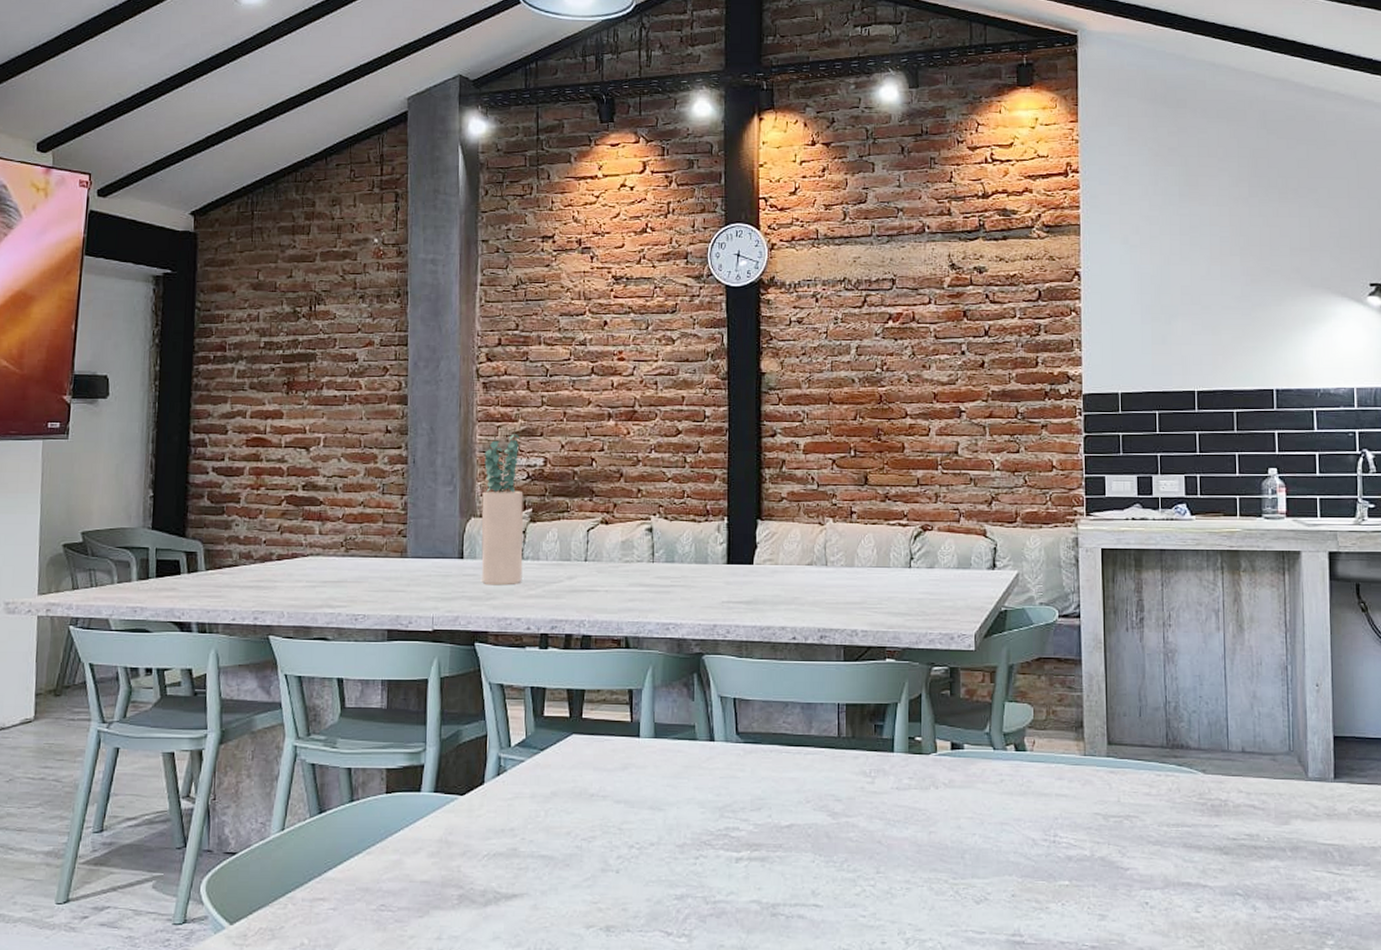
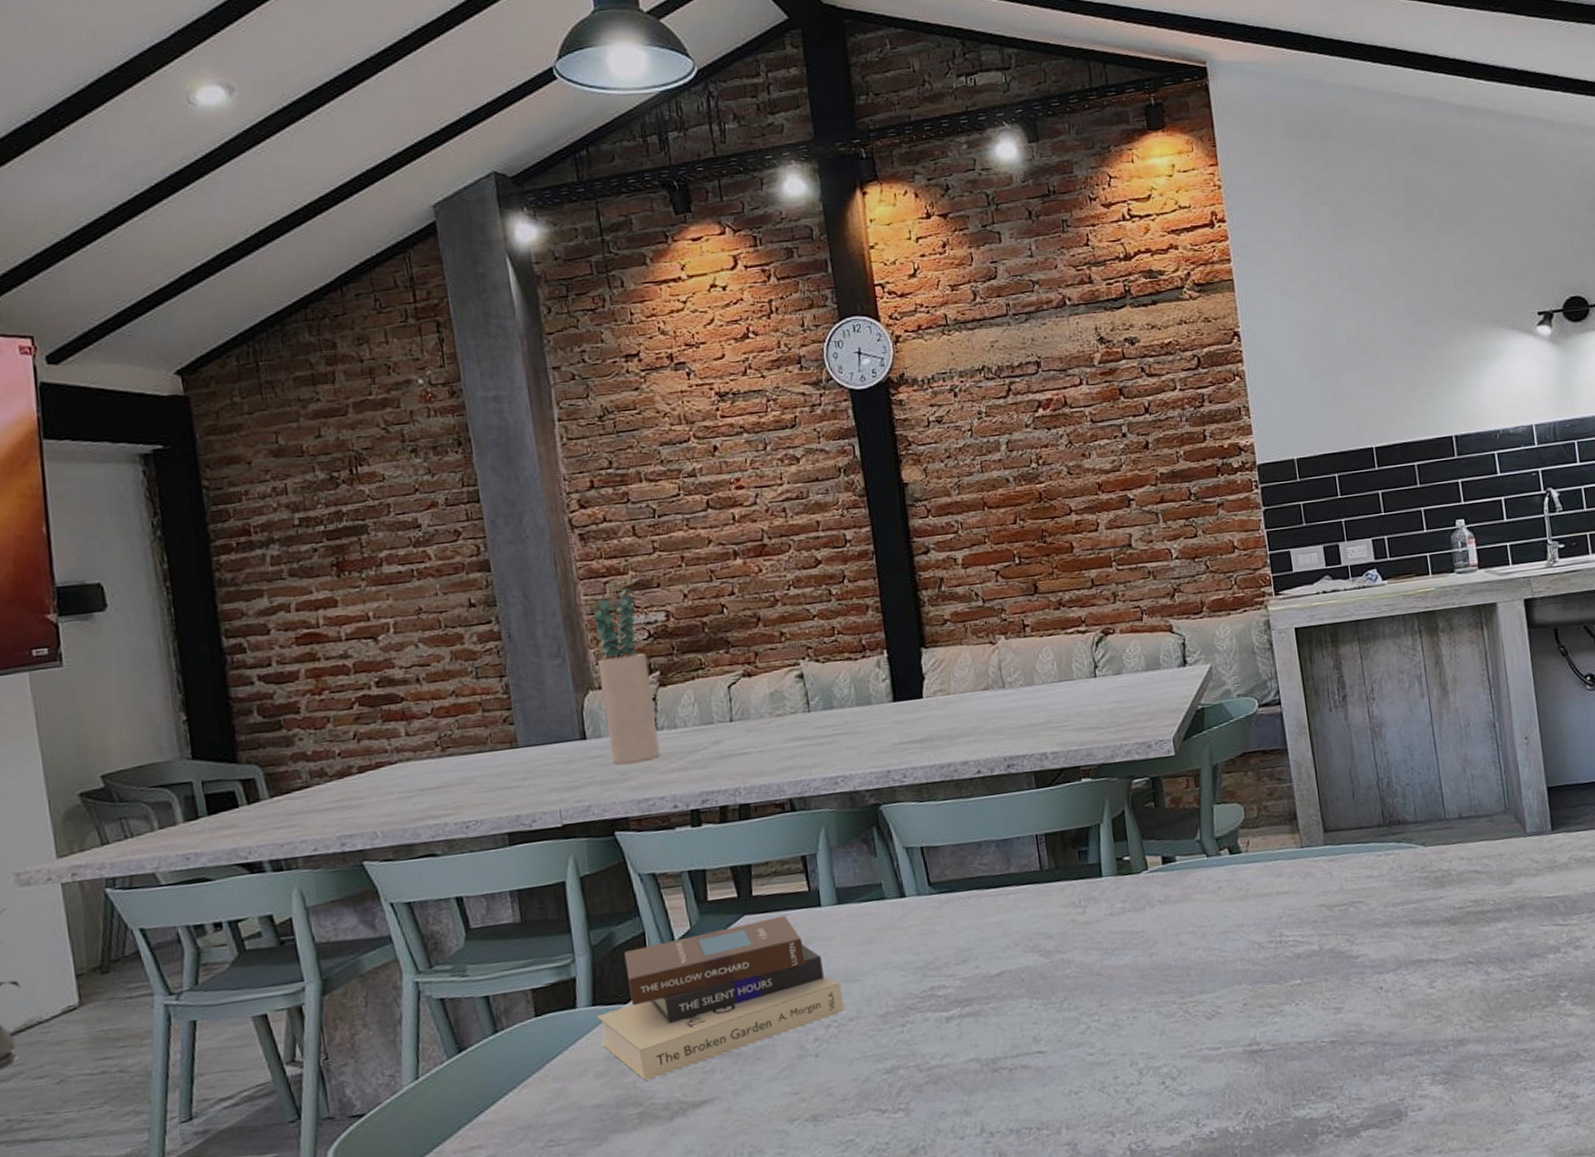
books: none [436,740,647,867] -> present [596,916,844,1081]

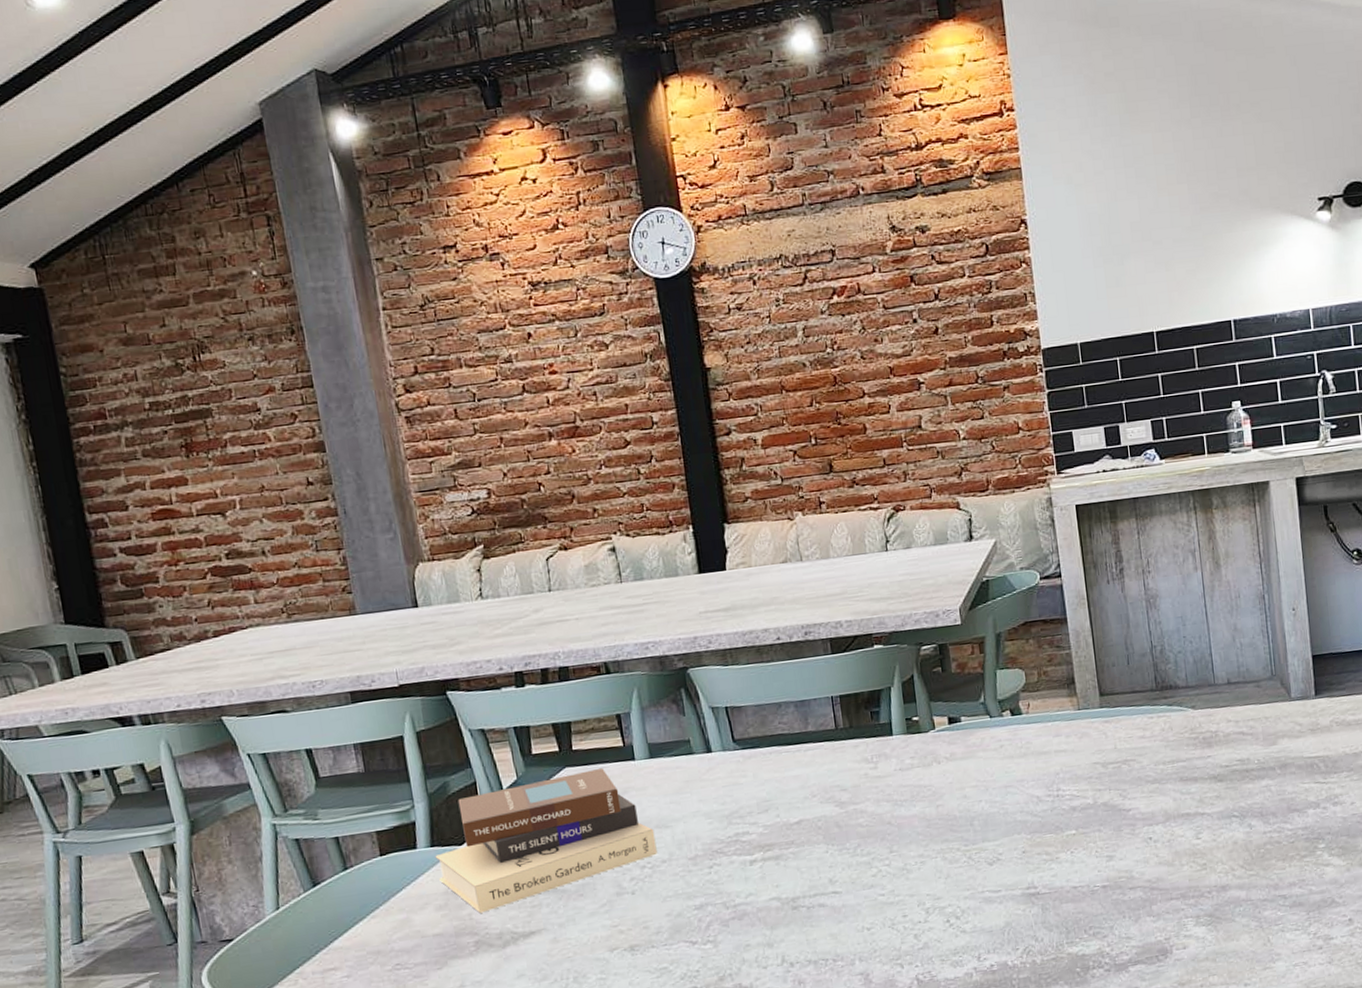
vase: present [593,579,660,766] -> none [421,459,486,631]

